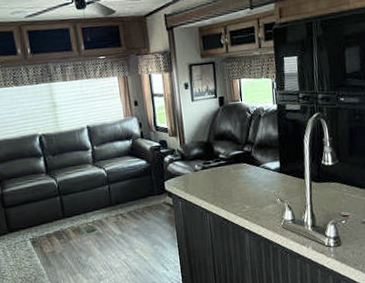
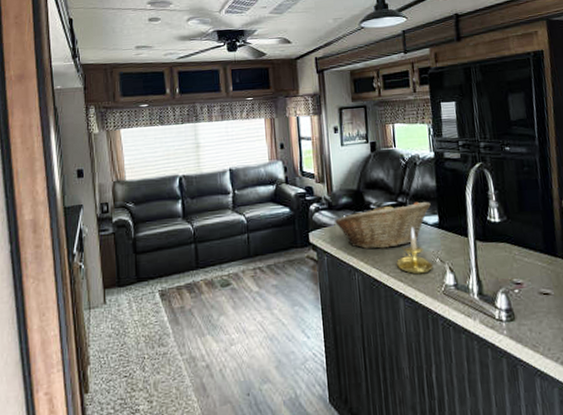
fruit basket: none [187,149,273,193] -> present [334,201,431,249]
candle holder: none [243,173,275,213] -> present [397,227,434,275]

